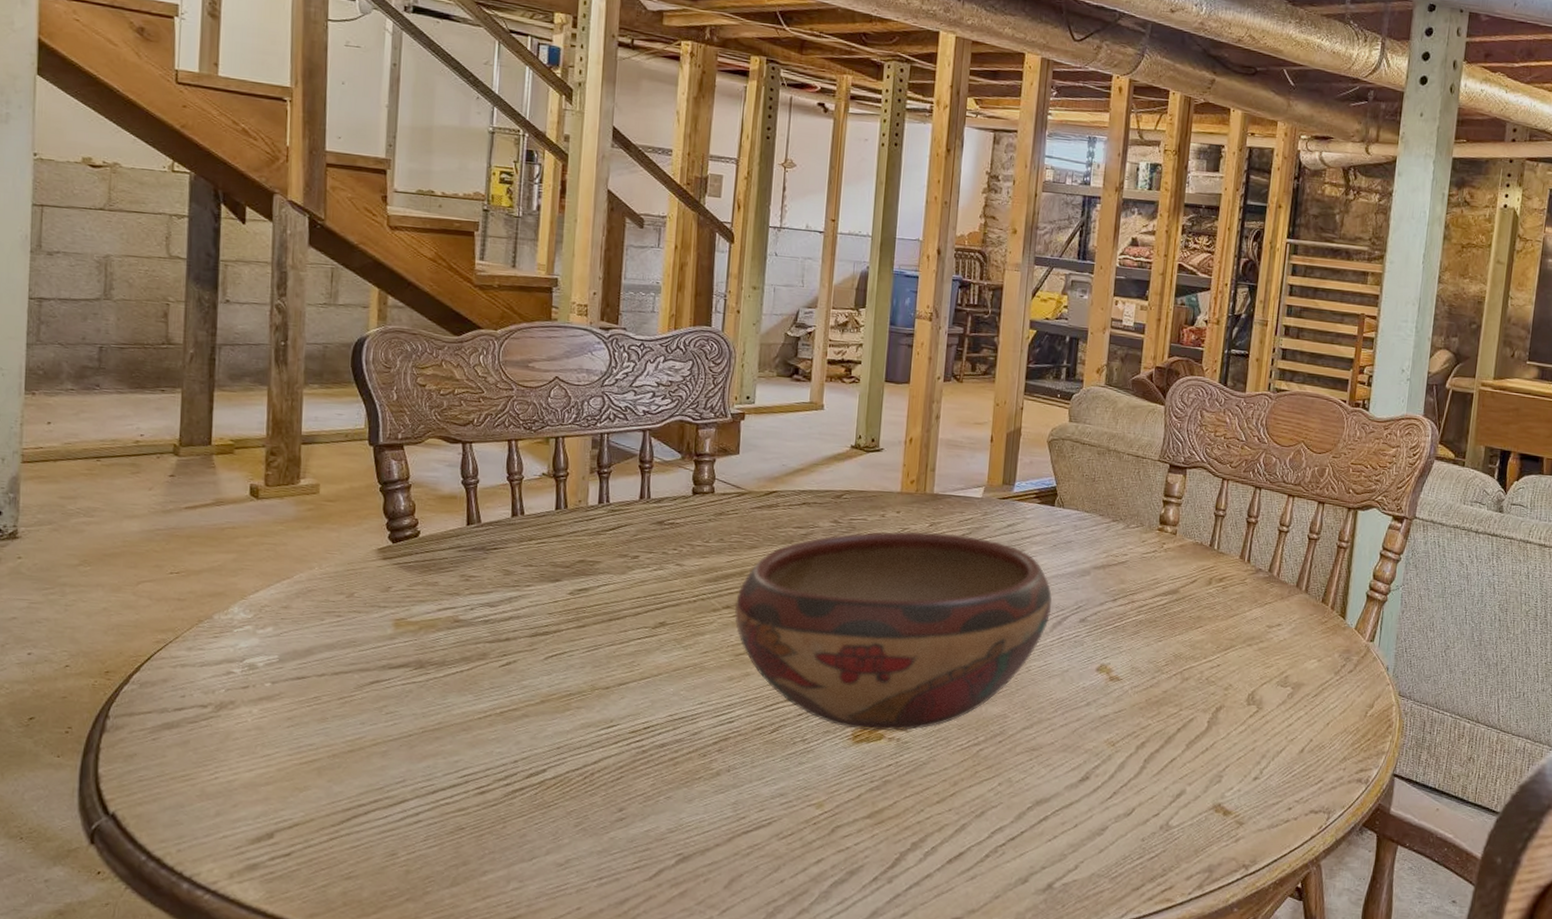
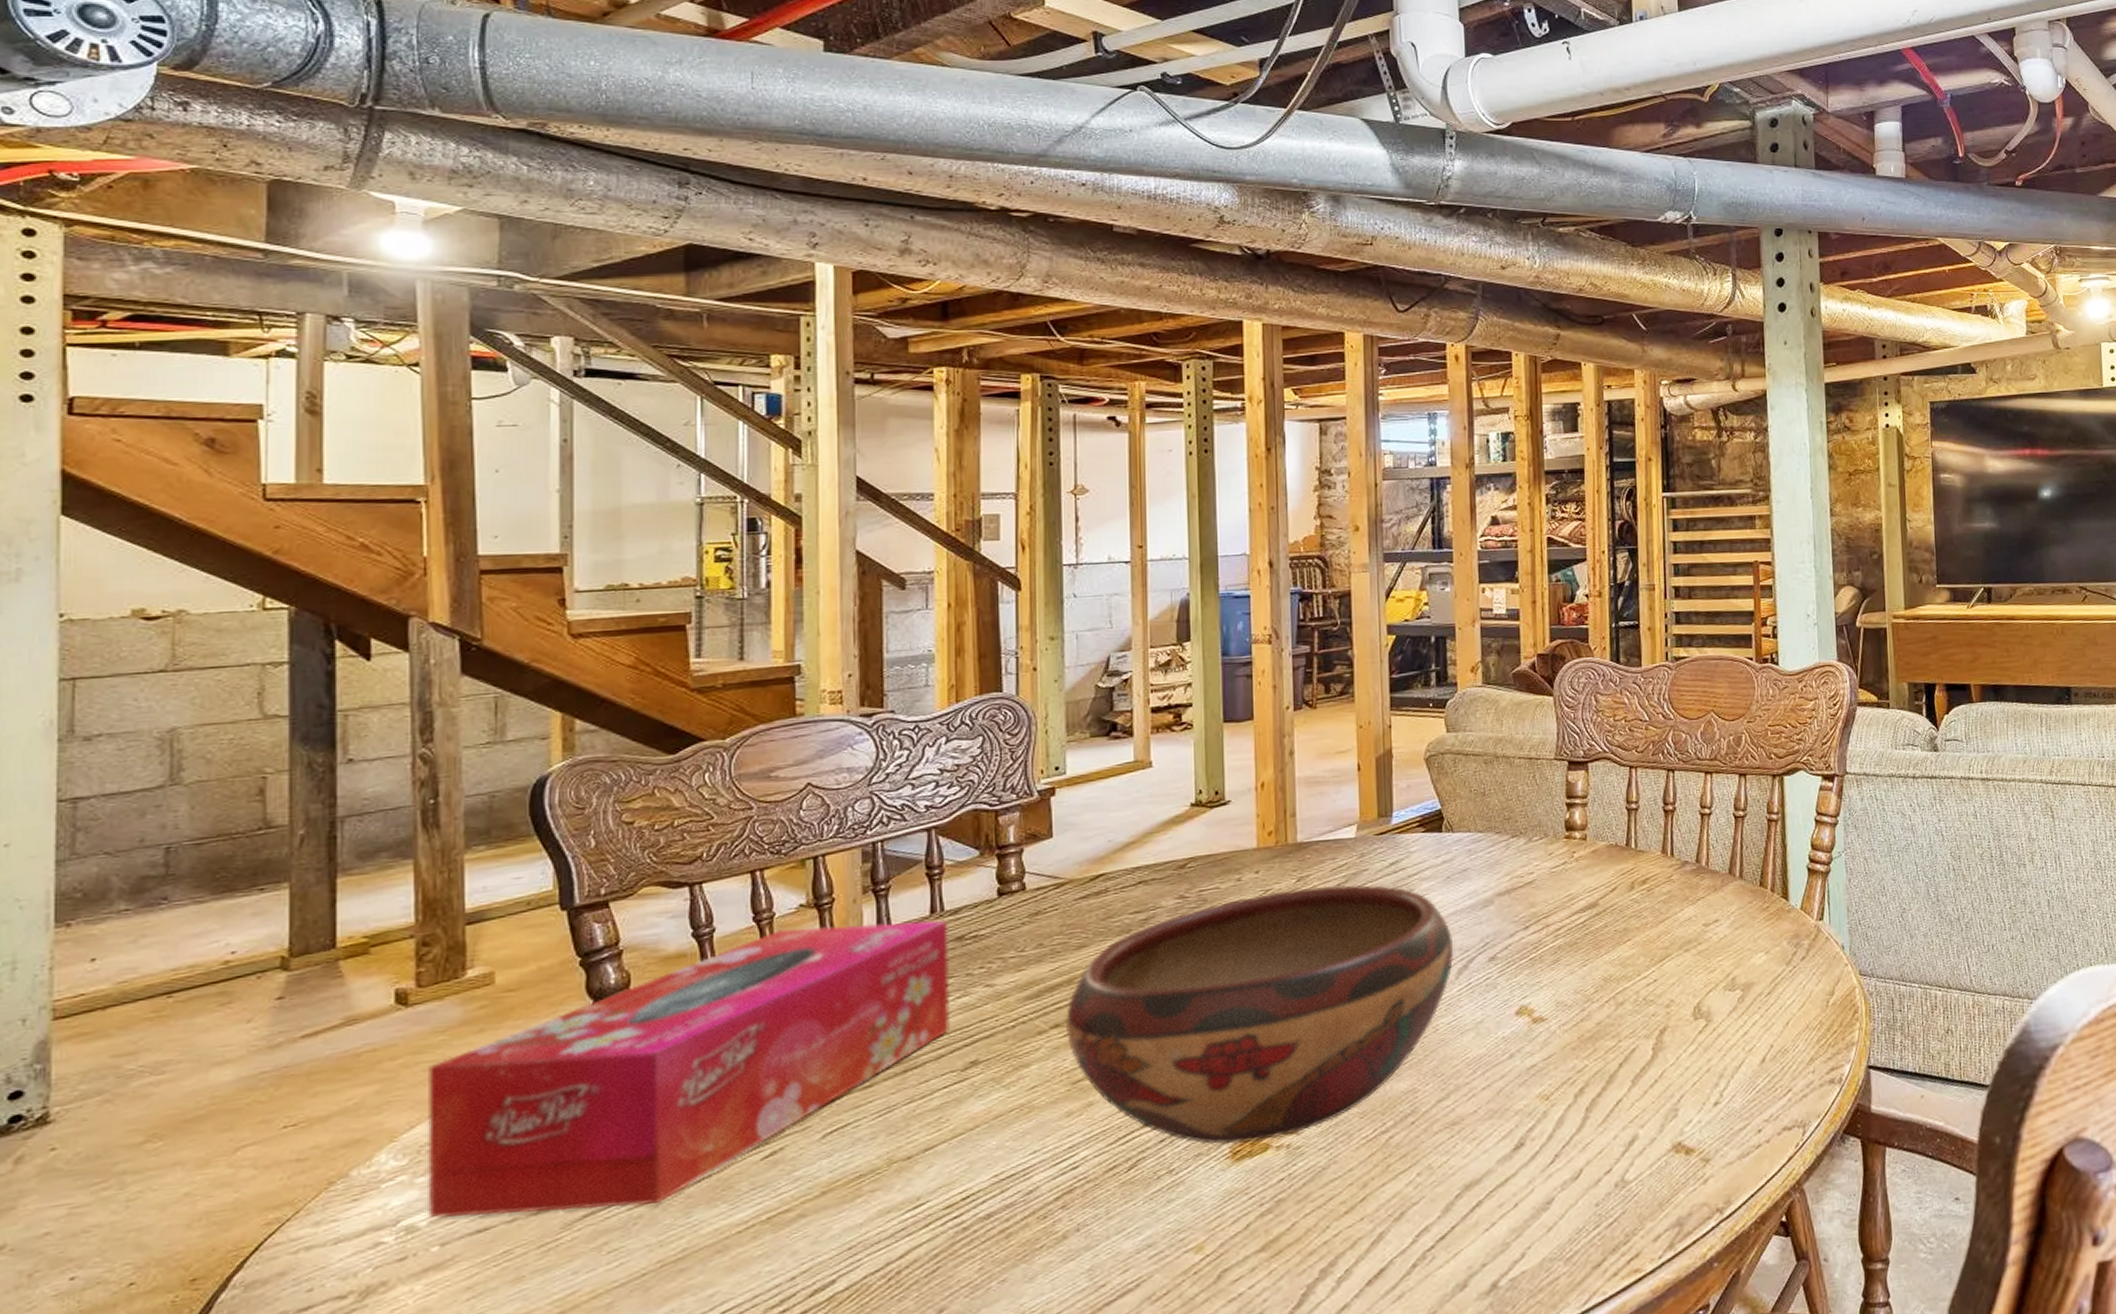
tissue box: none [264,490,652,685] -> present [428,920,950,1219]

